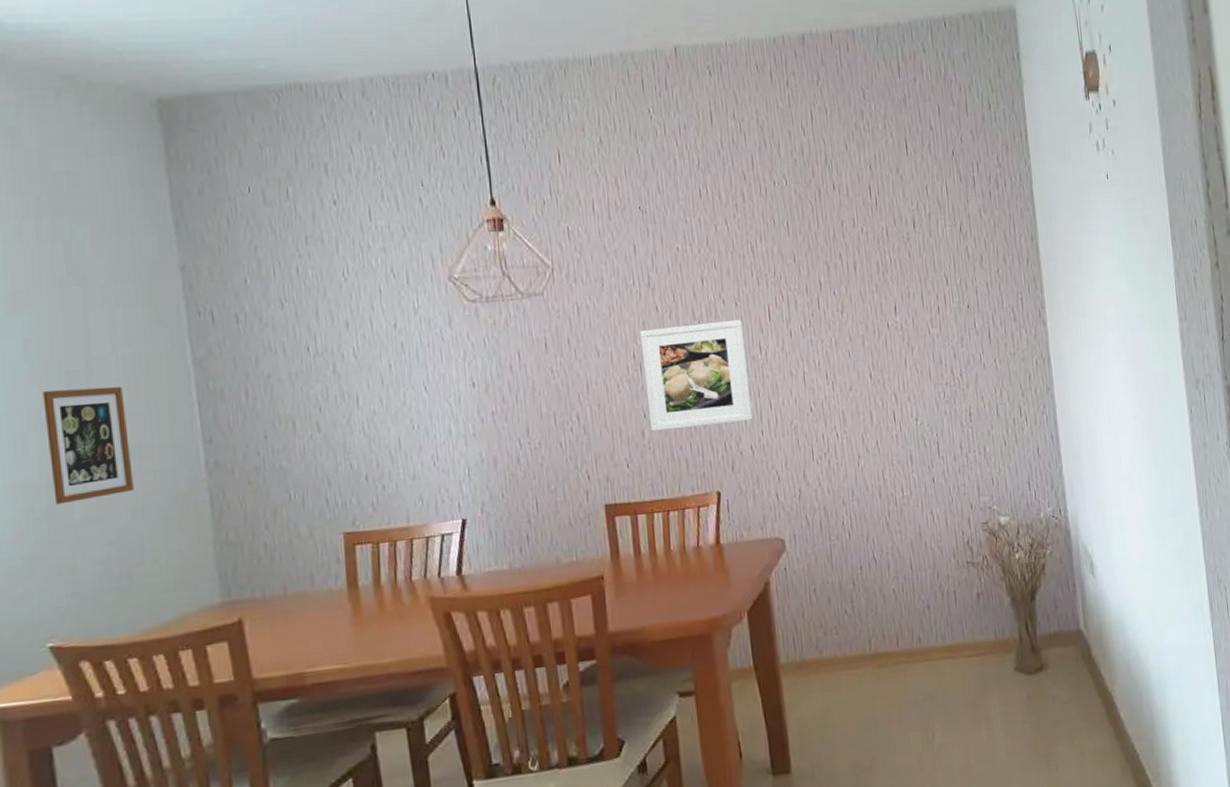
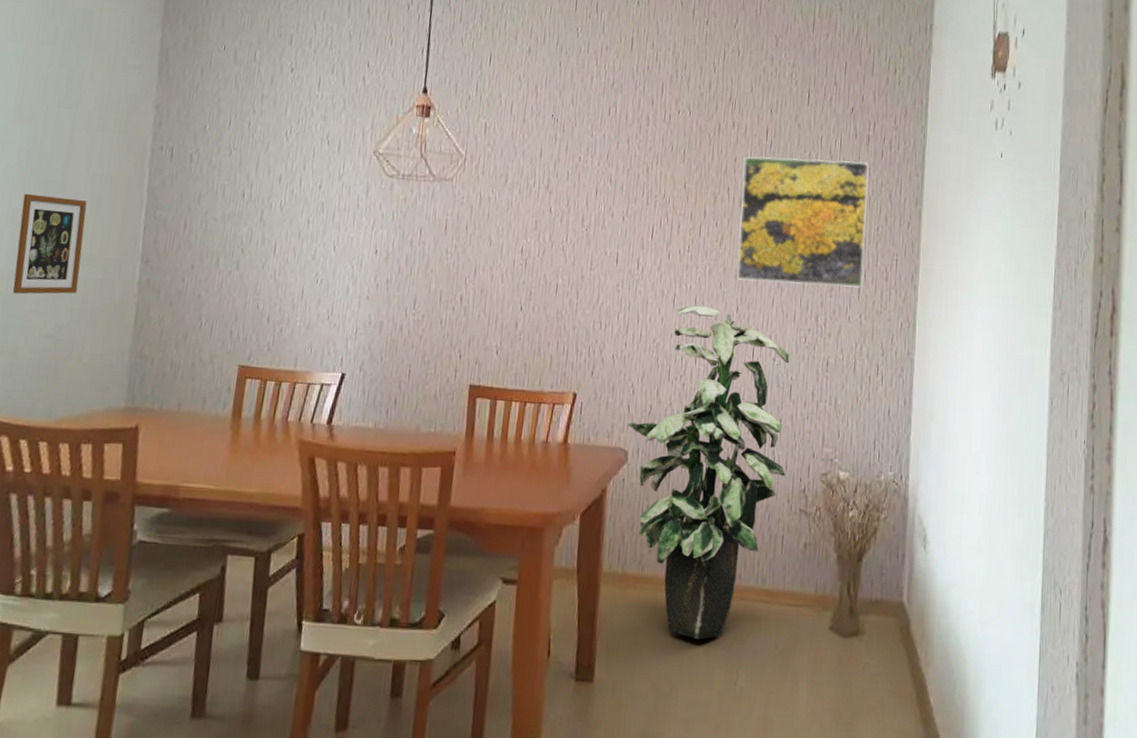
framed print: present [640,319,753,431] -> none [524,228,626,331]
indoor plant: none [779,378,947,709] -> present [627,305,790,640]
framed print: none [850,204,992,346] -> present [736,156,869,288]

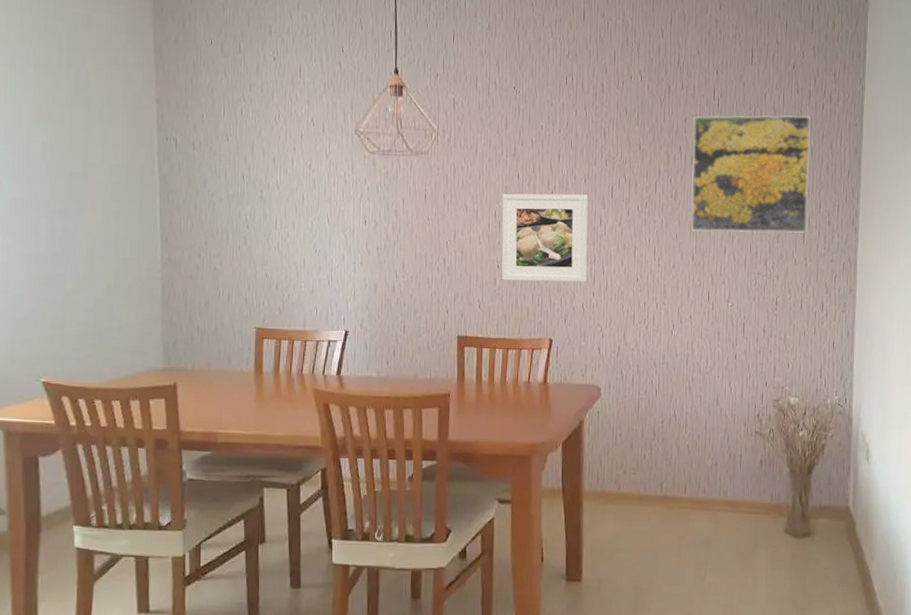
picture frame: present [12,193,87,294] -> none [52,185,110,275]
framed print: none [524,228,626,331] -> present [501,193,589,283]
indoor plant: present [627,305,790,640] -> none [599,256,742,545]

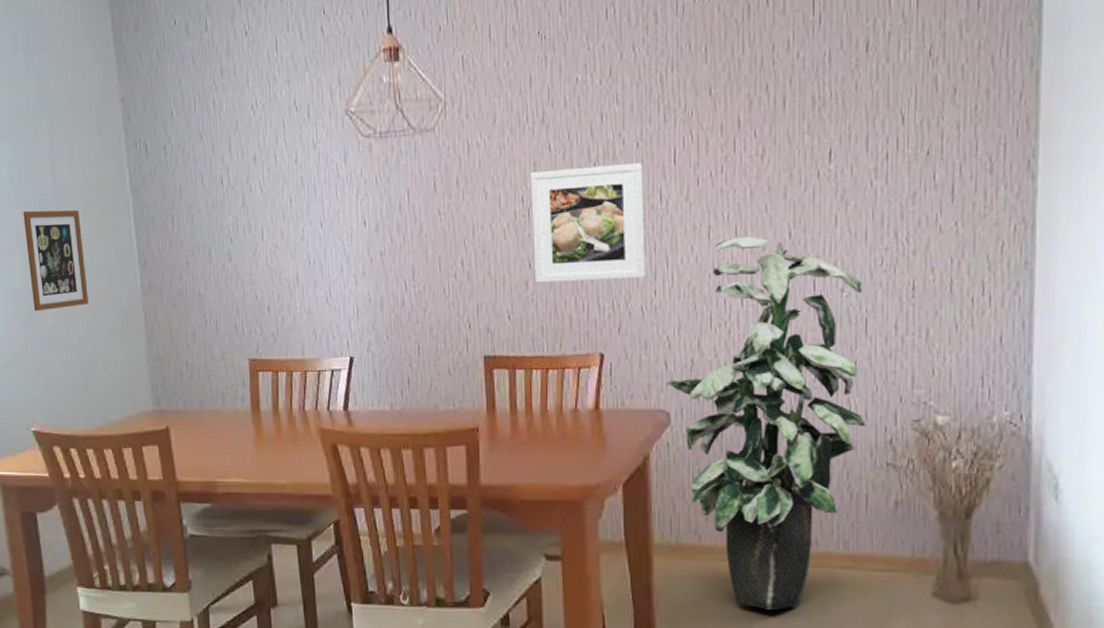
picture frame: none [52,185,110,275] -> present [23,209,89,312]
indoor plant: none [599,256,742,545] -> present [666,236,866,611]
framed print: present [690,115,811,233] -> none [784,19,960,199]

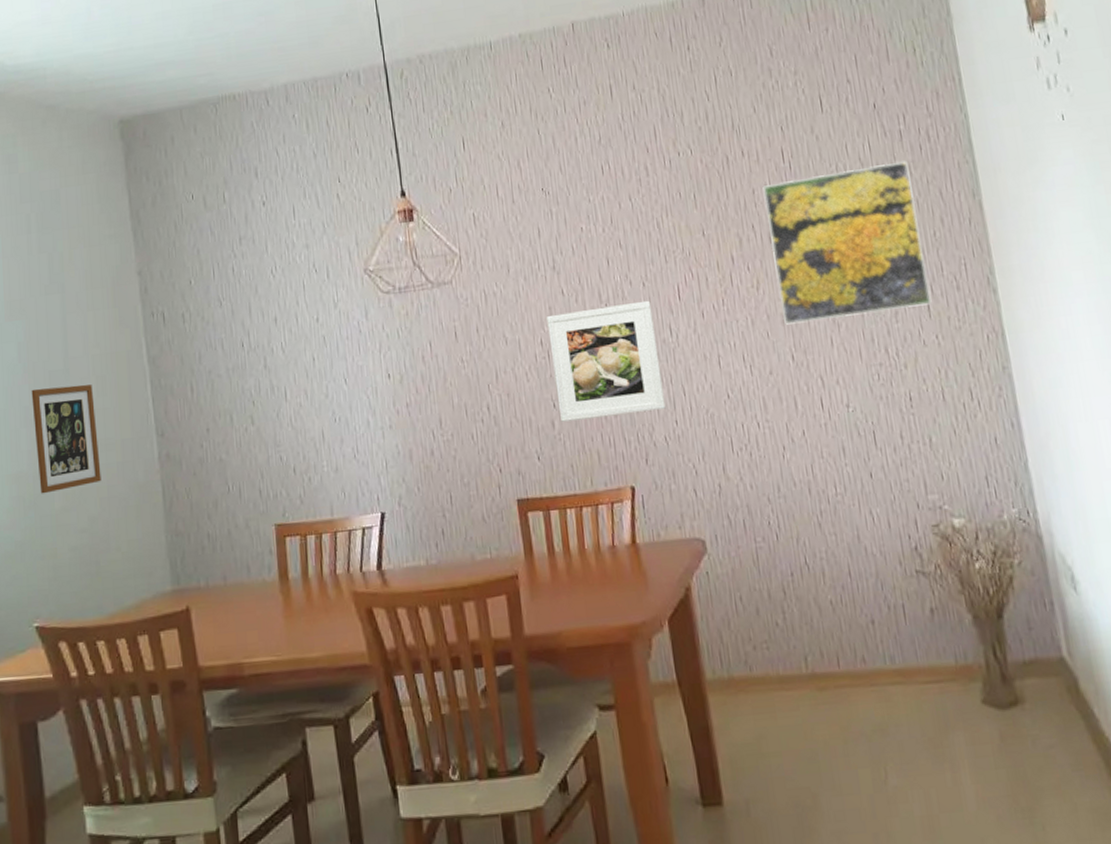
indoor plant: present [666,236,866,611] -> none [697,361,890,740]
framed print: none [784,19,960,199] -> present [762,160,932,325]

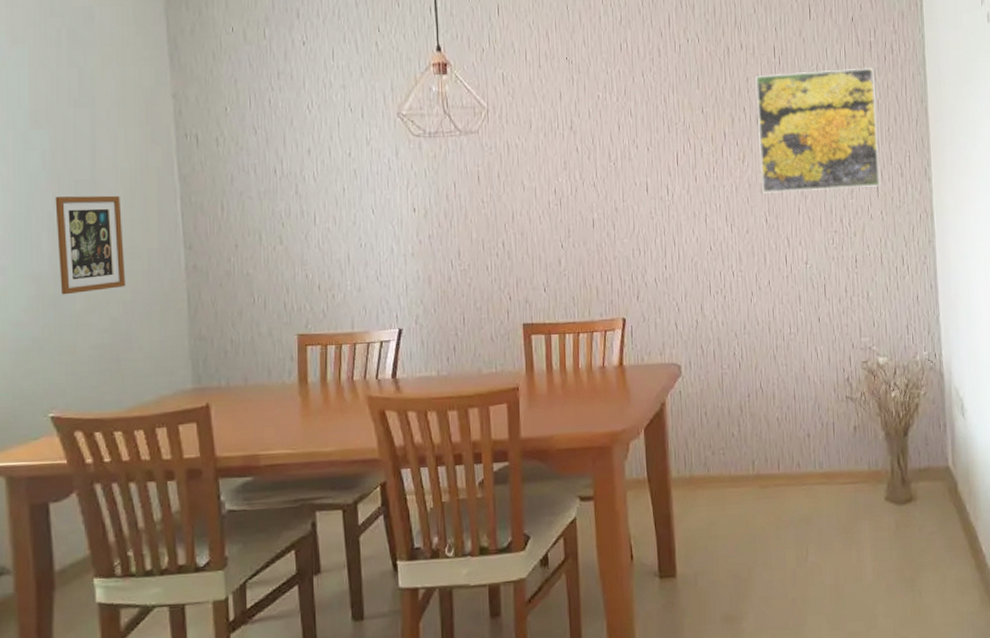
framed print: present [546,300,666,422] -> none [561,163,658,260]

